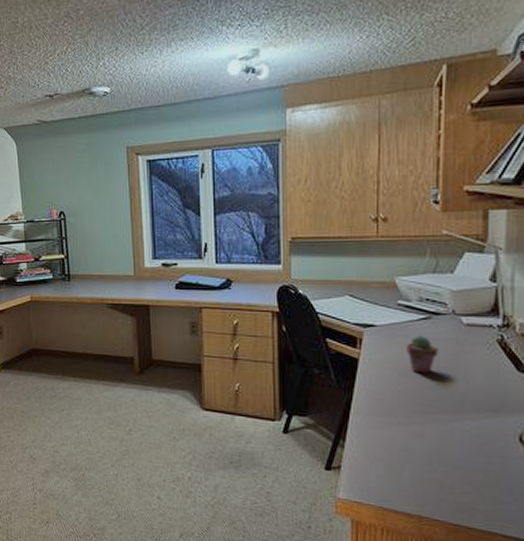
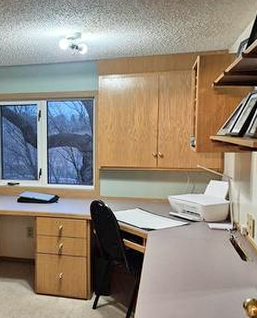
potted succulent: present [406,335,439,374] -> none [175,236,195,263]

